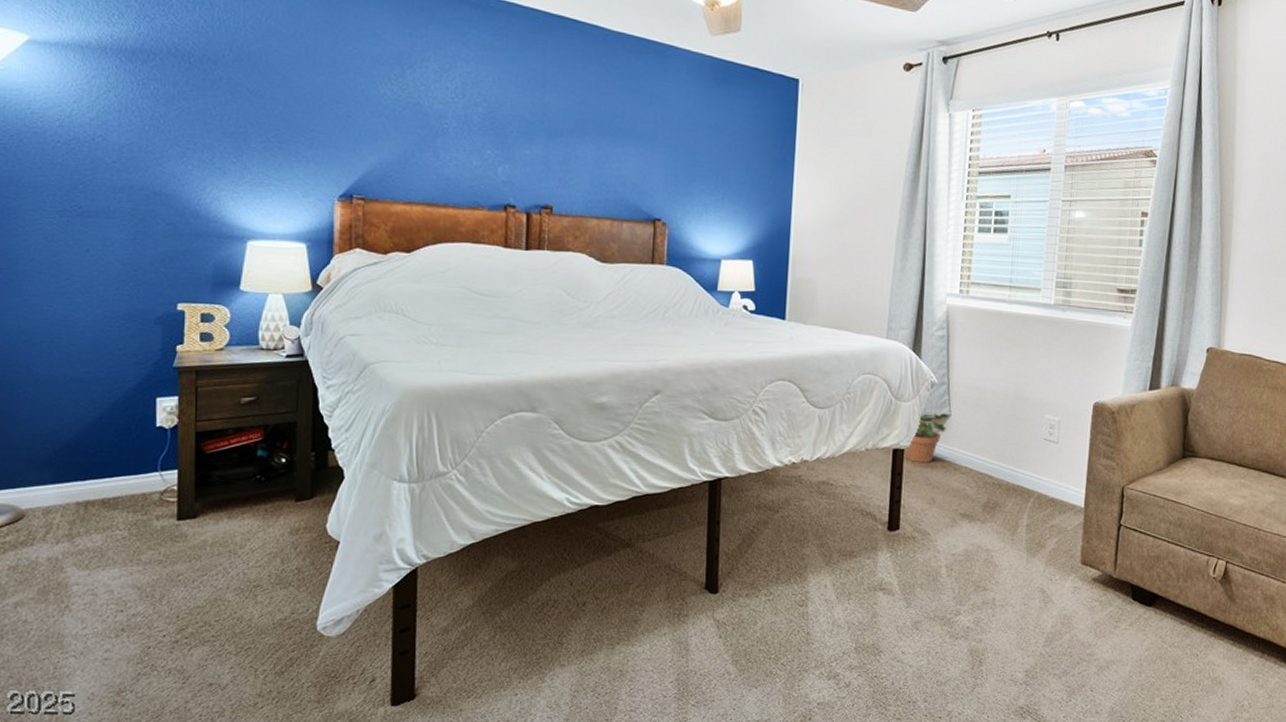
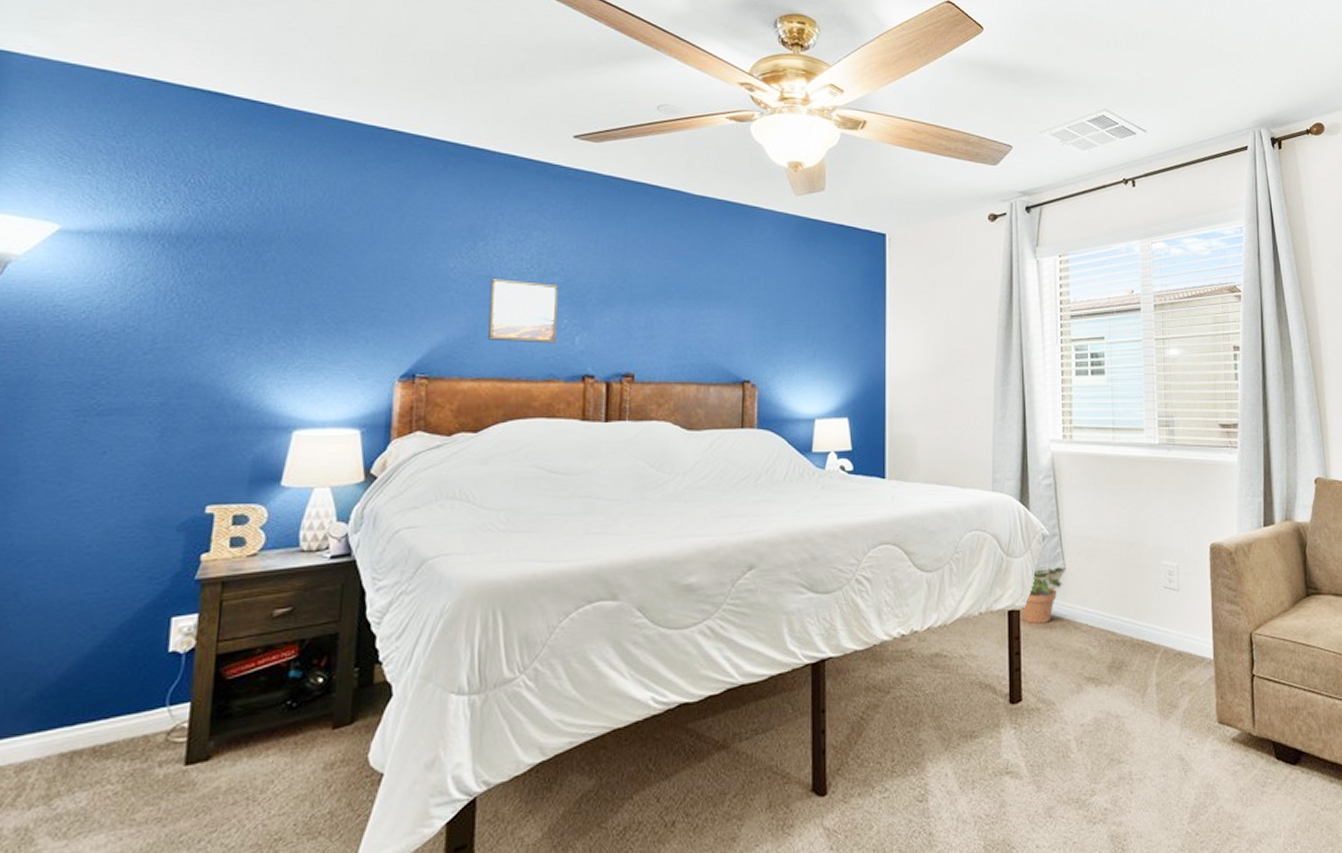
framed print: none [416,105,482,173] -> present [487,277,559,344]

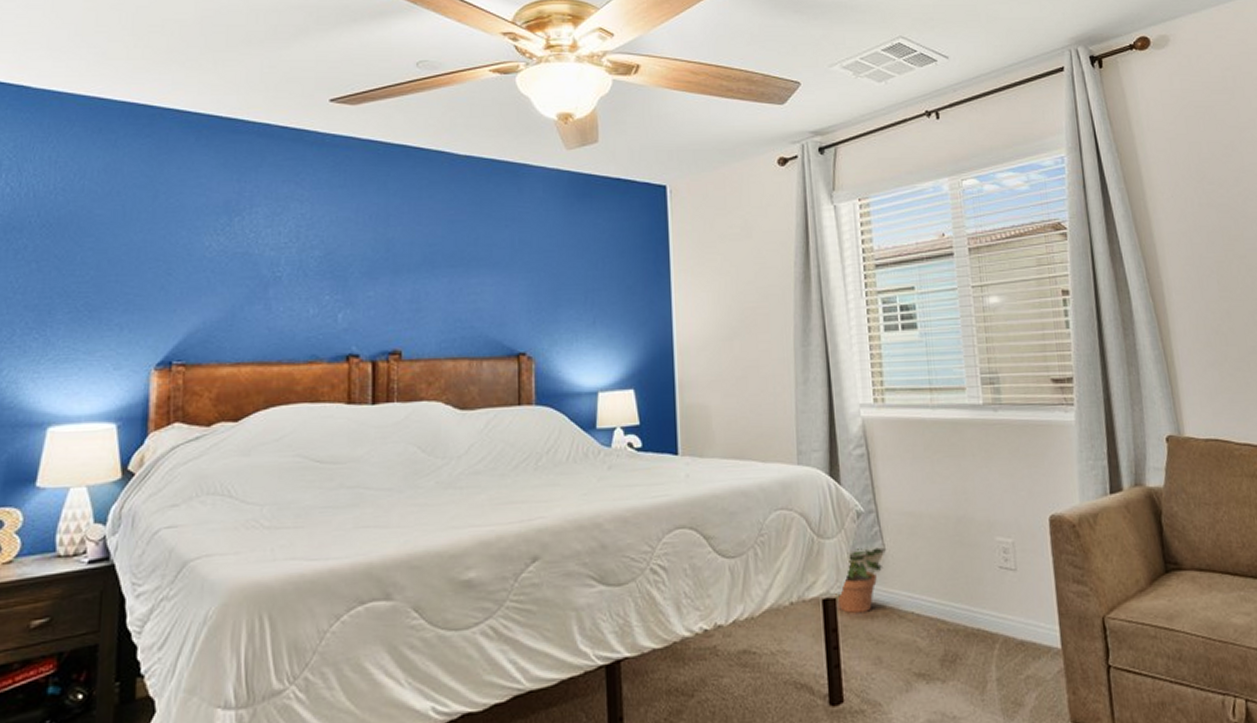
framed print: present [487,277,559,344] -> none [245,254,319,323]

